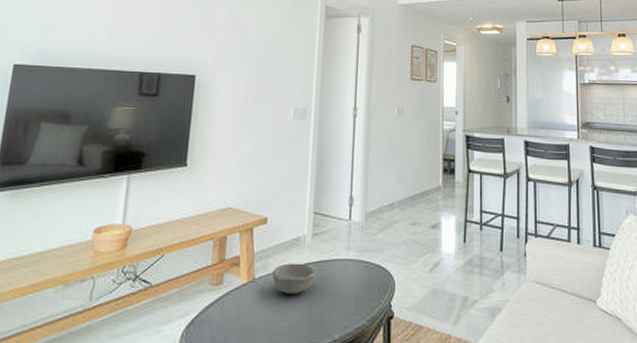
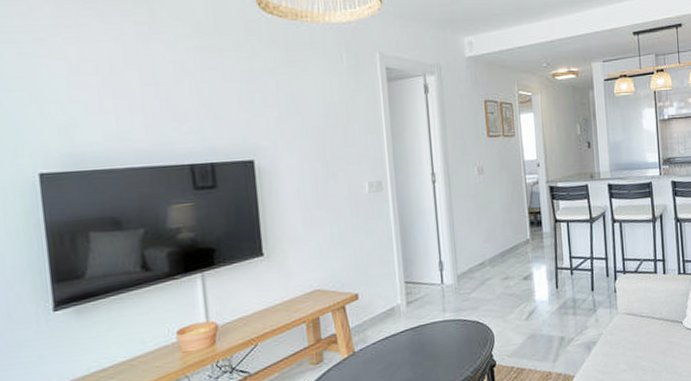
bowl: present [271,263,315,294] -> none [371,331,415,361]

